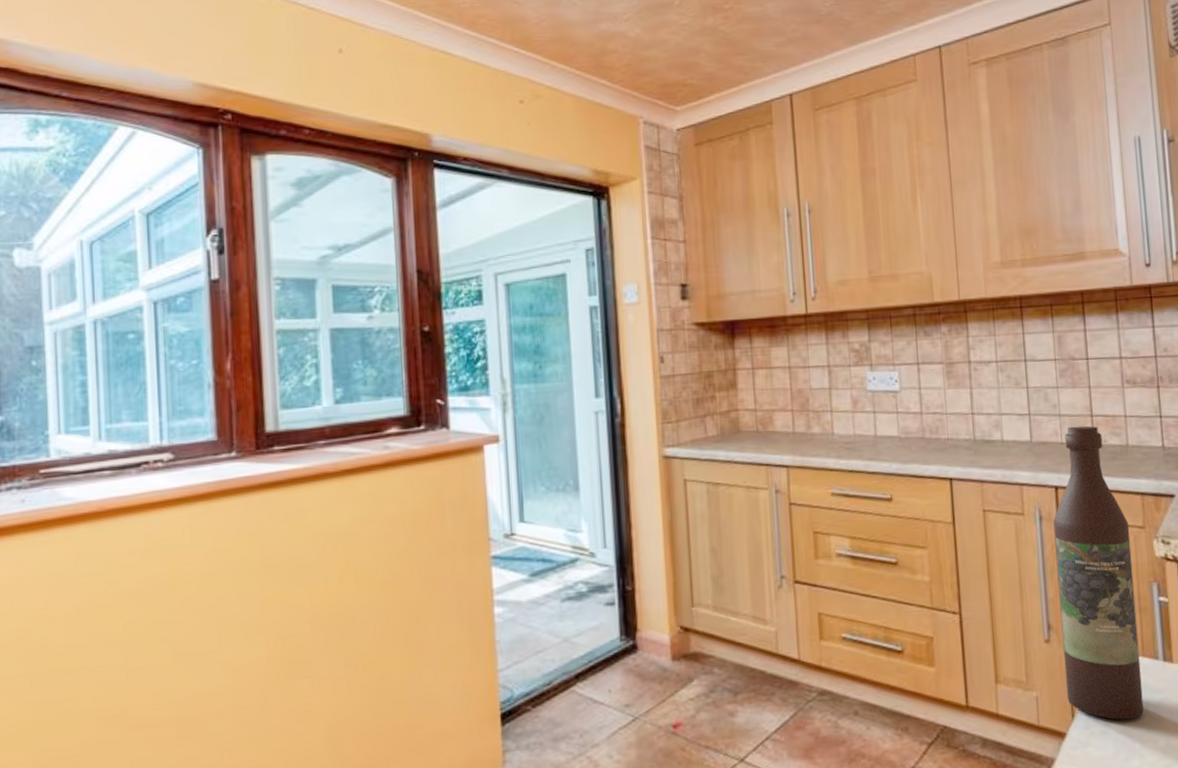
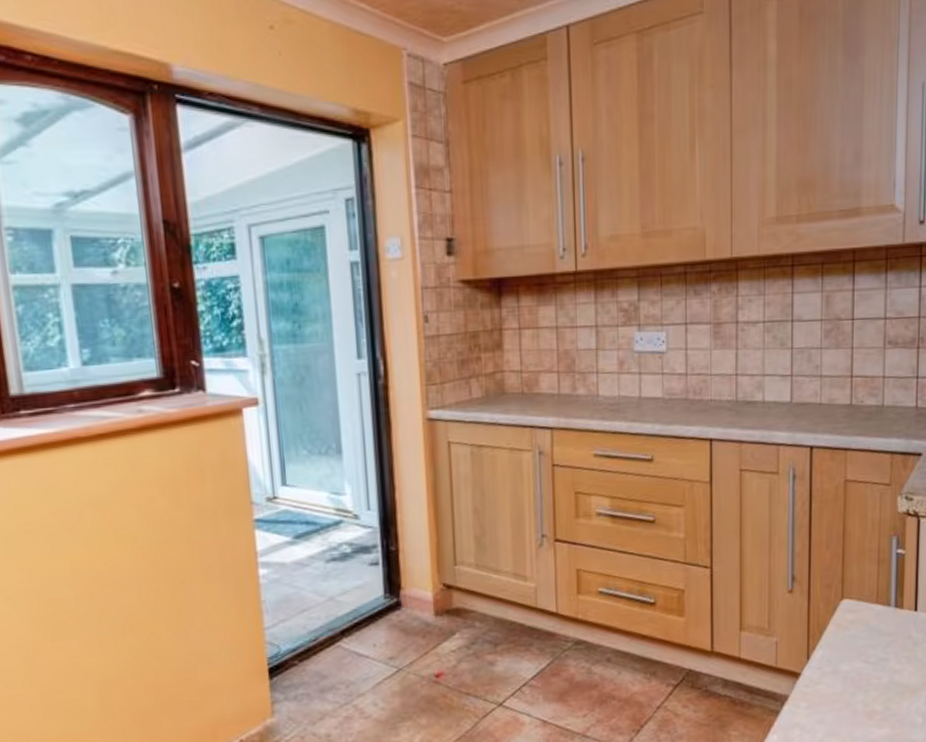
wine bottle: present [1053,425,1144,720] -> none [804,386,877,661]

